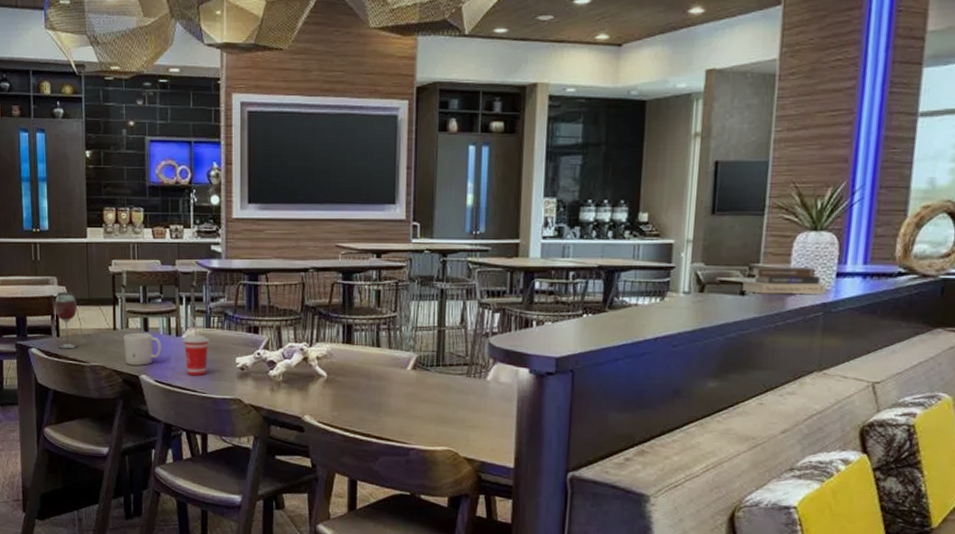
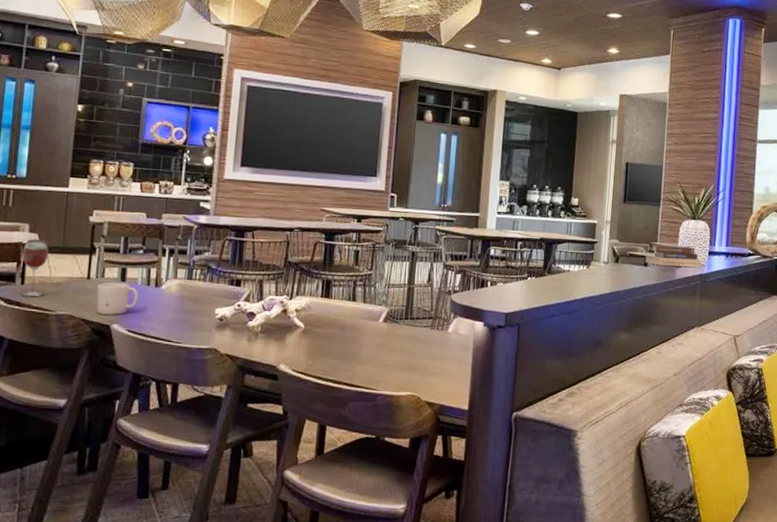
beverage cup: present [183,314,209,376] -> none [162,266,190,326]

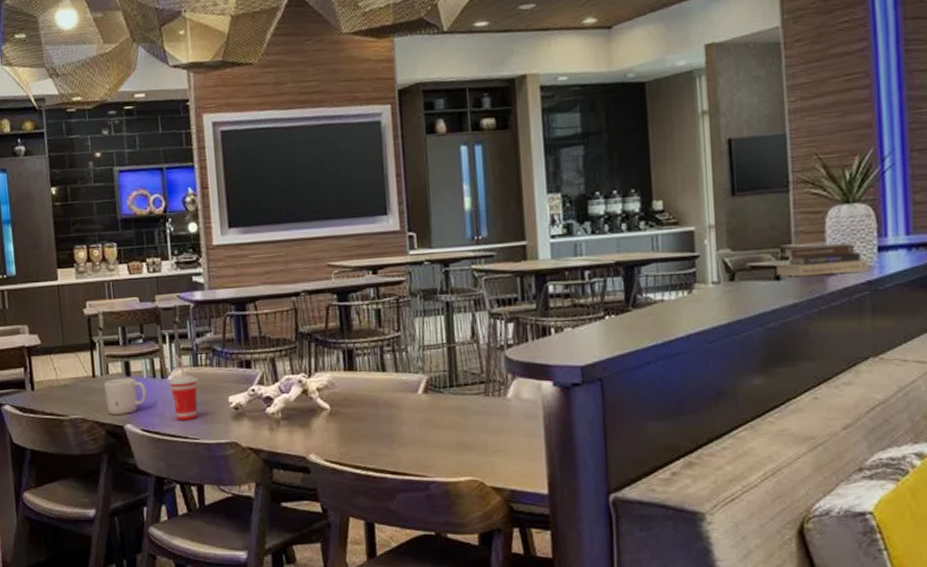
wineglass: present [21,239,49,297] -> none [26,340,54,403]
beverage cup: none [162,266,190,326] -> present [169,353,198,420]

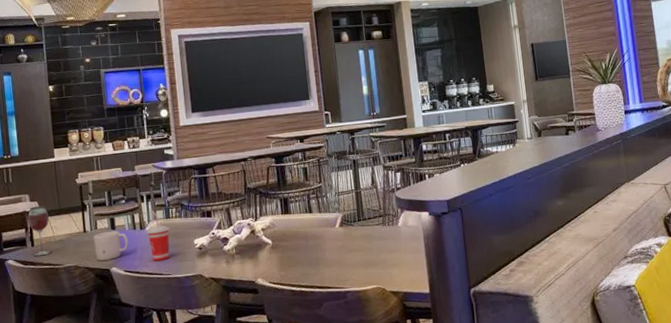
wineglass: none [26,340,54,403] -> present [27,205,51,257]
books: present [774,243,868,277] -> none [565,109,620,133]

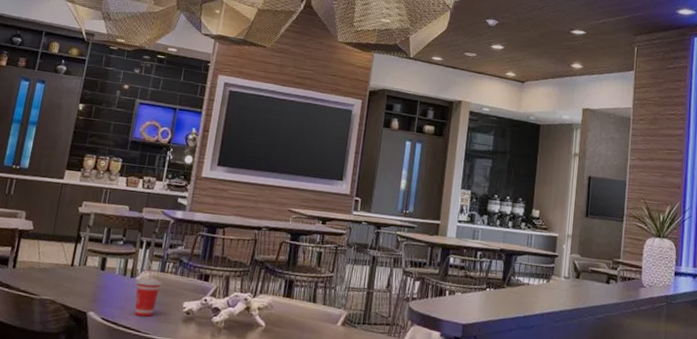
wineglass: present [27,205,51,257] -> none [11,225,41,281]
mug: present [93,230,129,261] -> none [75,270,115,303]

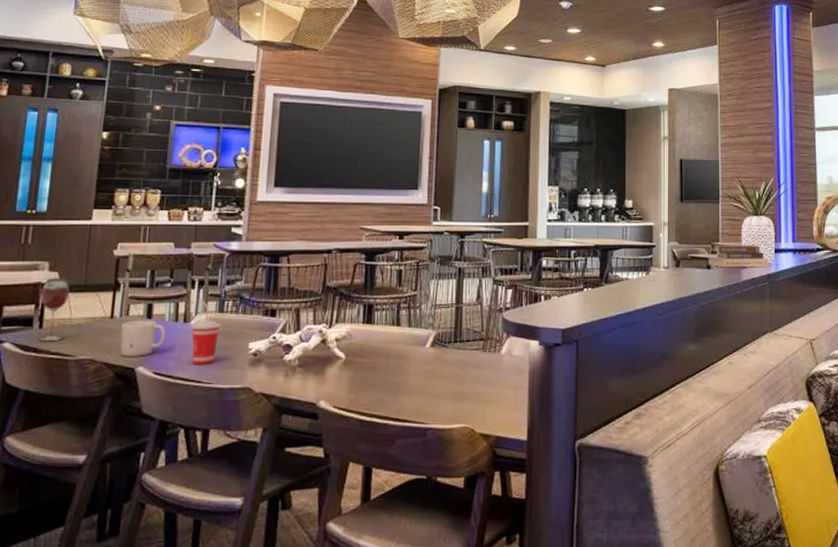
wineglass: none [11,225,41,281] -> present [39,278,70,342]
mug: none [75,270,115,303] -> present [119,320,166,357]
books: none [606,261,667,288] -> present [707,245,768,268]

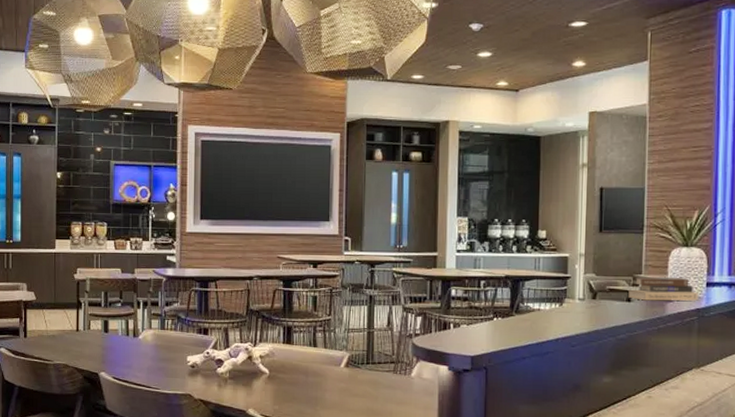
wineglass: present [39,278,70,342] -> none [23,296,44,349]
mug: present [119,320,166,357] -> none [85,333,120,364]
beverage cup: present [191,299,221,364] -> none [139,317,164,373]

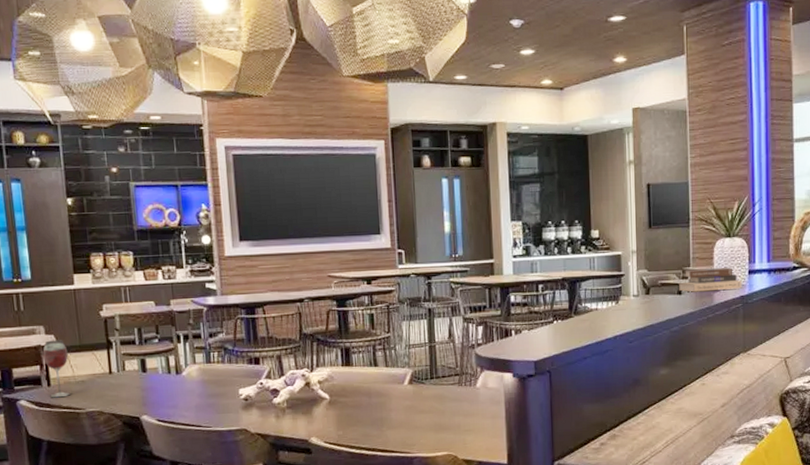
wineglass: none [23,296,44,349] -> present [42,340,70,398]

